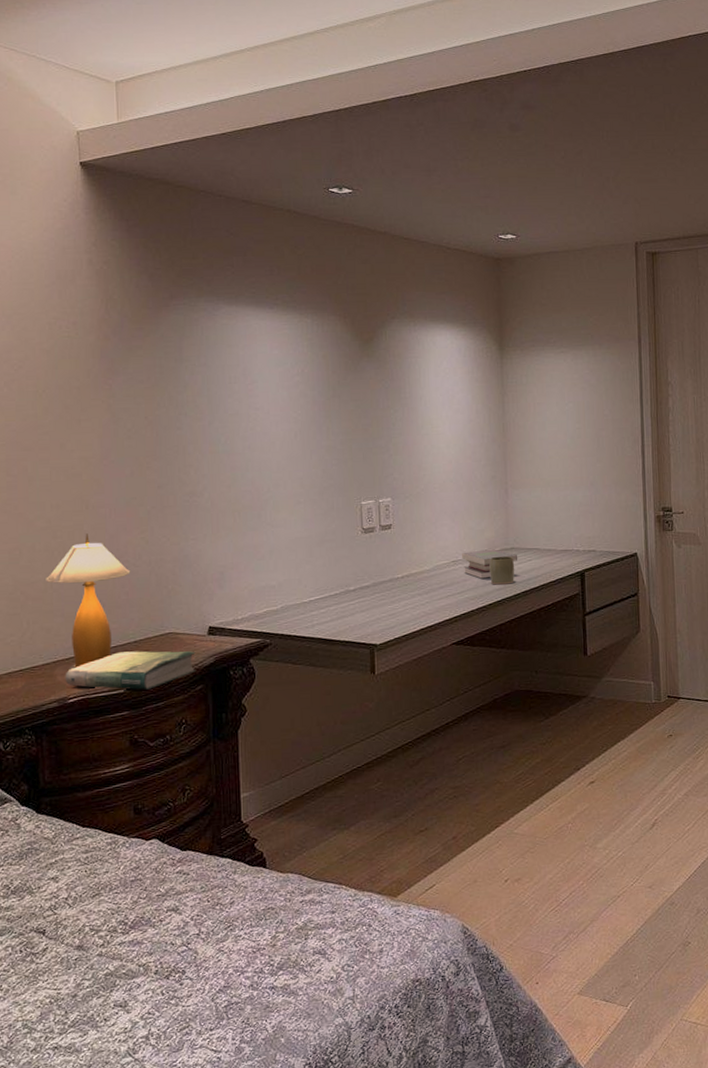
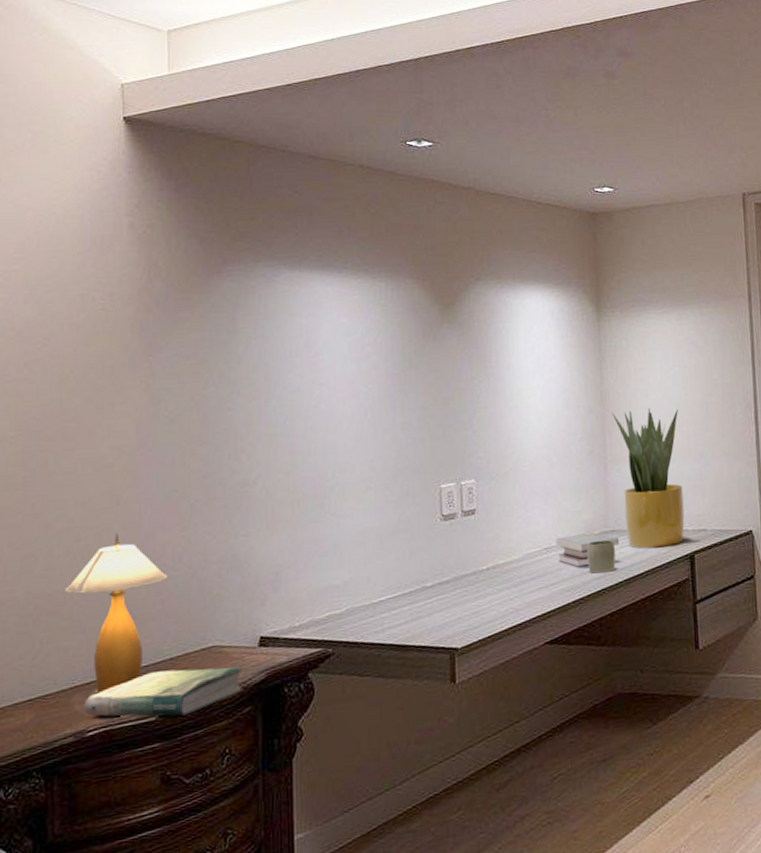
planter: none [512,439,577,565] -> present [611,407,685,549]

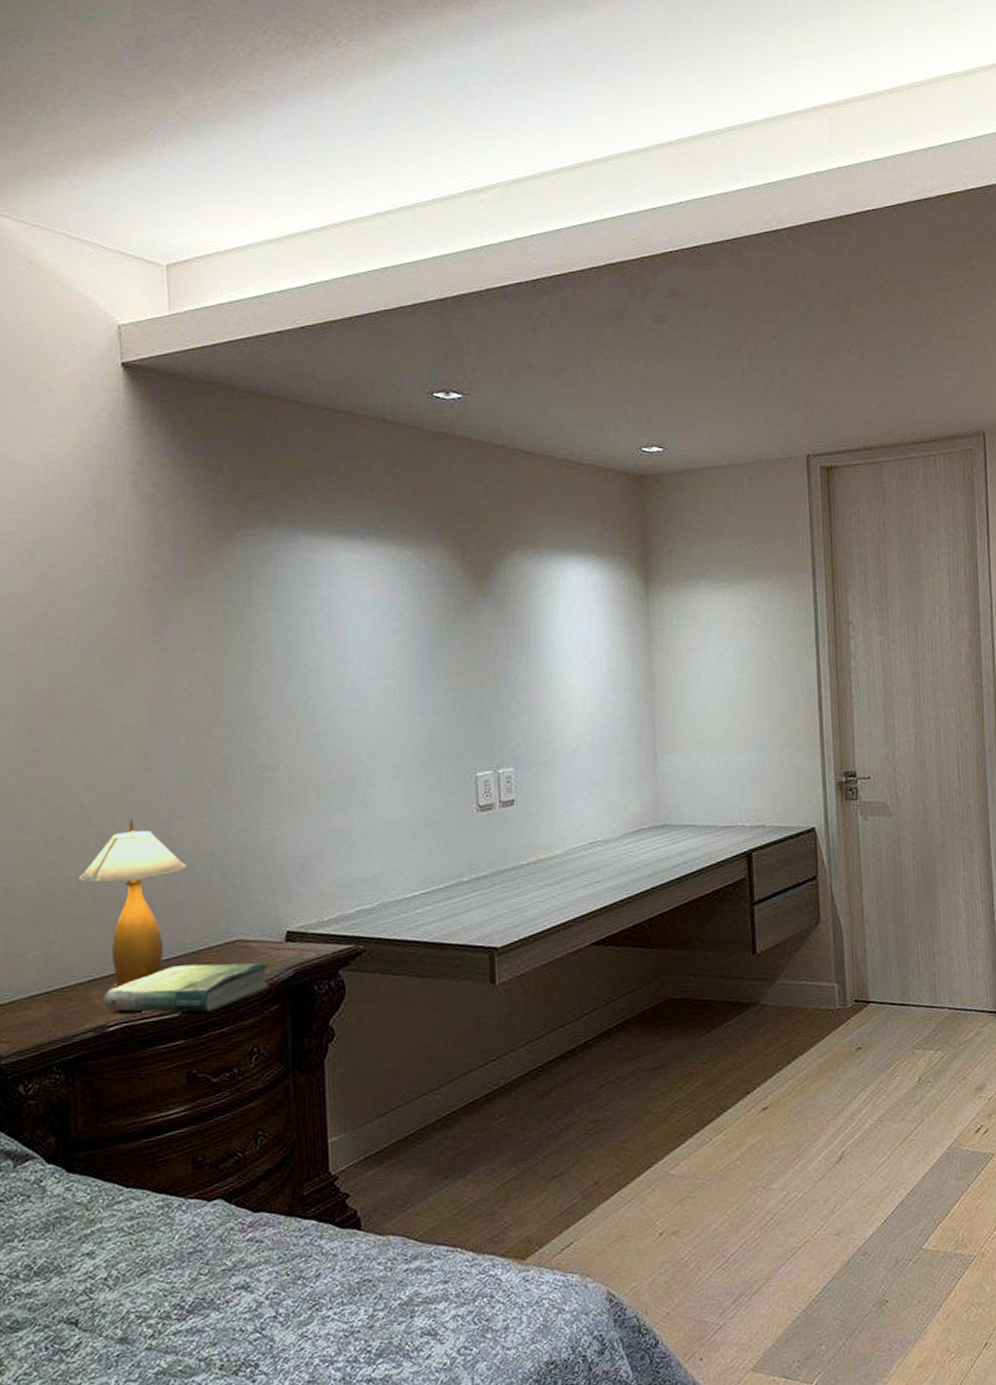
books: present [556,532,619,567] -> none [602,827,669,864]
mug: present [587,539,616,573] -> none [635,835,667,871]
planter: present [611,407,685,549] -> none [661,692,741,845]

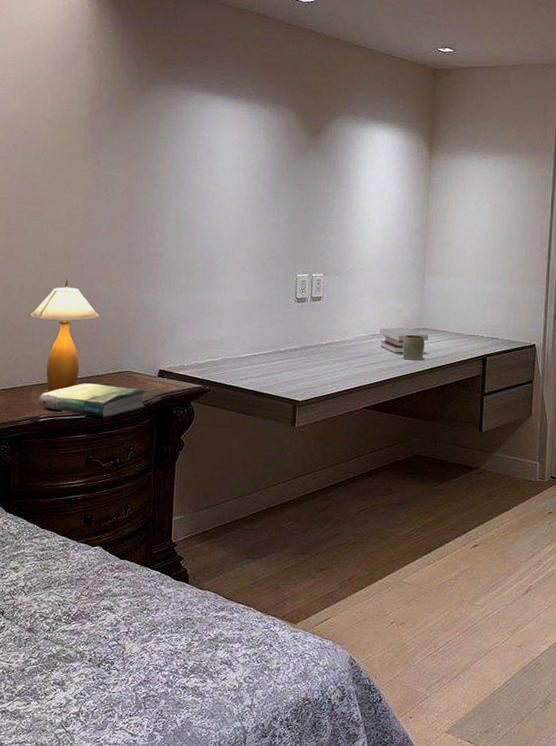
books: none [602,827,669,864] -> present [380,327,428,353]
mug: none [635,835,667,871] -> present [402,334,425,361]

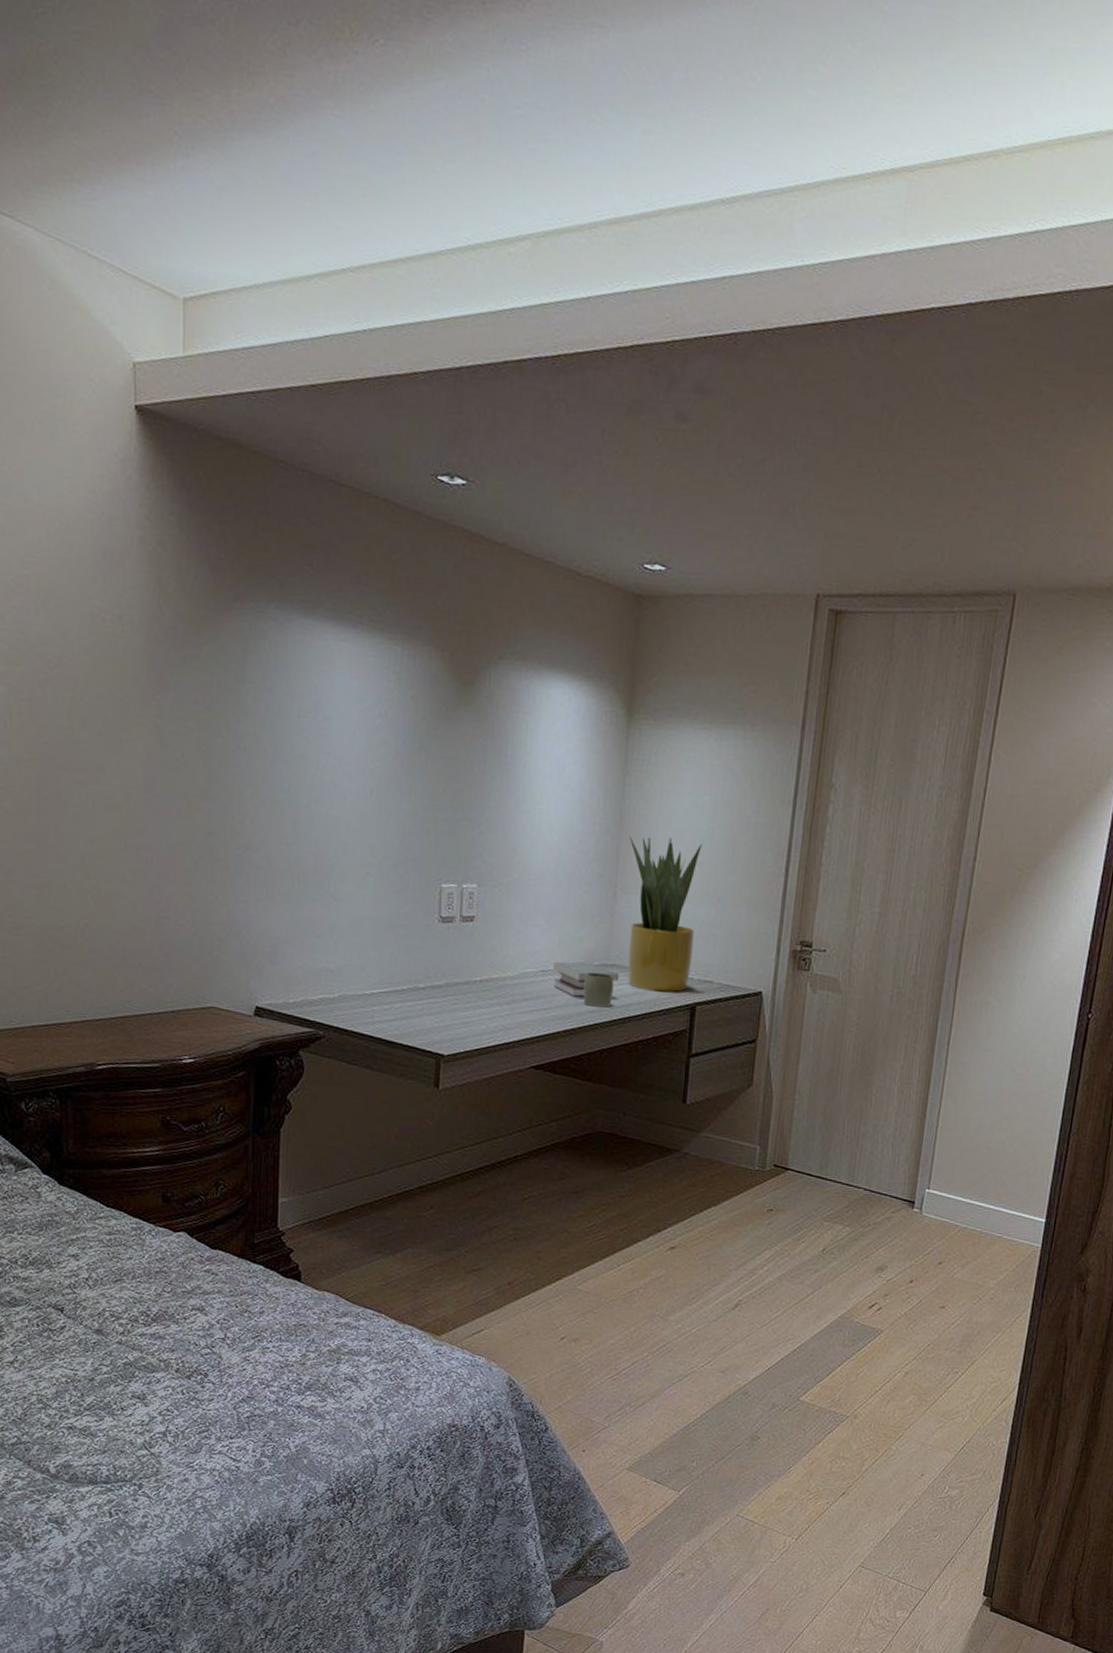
table lamp: present [30,279,99,393] -> none [77,878,172,1032]
book: present [38,383,146,418] -> none [94,1020,239,1068]
planter: none [433,234,486,347] -> present [628,836,702,992]

